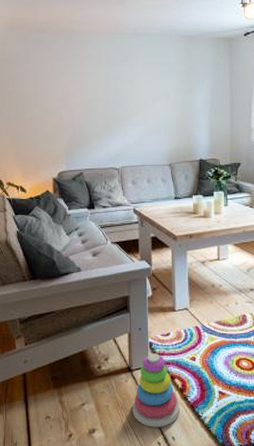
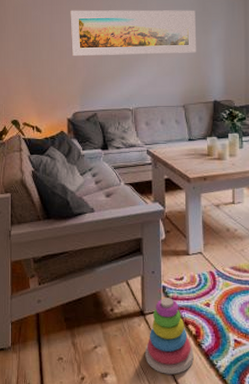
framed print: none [55,67,183,115] -> present [70,10,197,57]

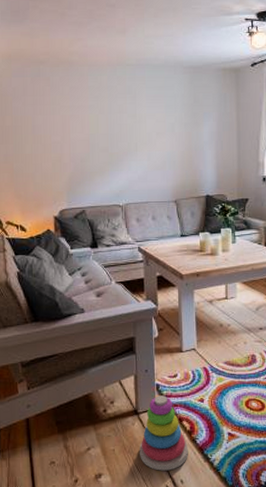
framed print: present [70,10,197,57] -> none [54,101,188,151]

